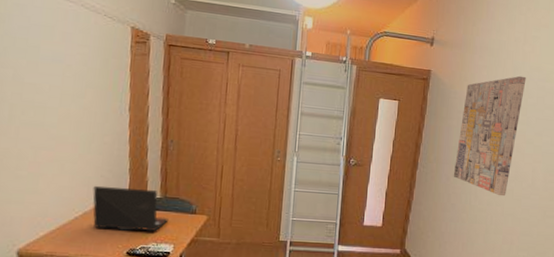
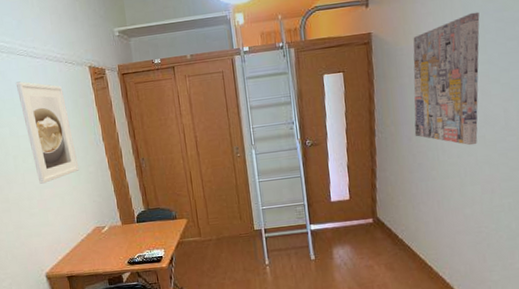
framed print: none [35,21,94,144] -> present [15,81,80,184]
laptop: present [93,185,169,232] -> none [90,205,155,246]

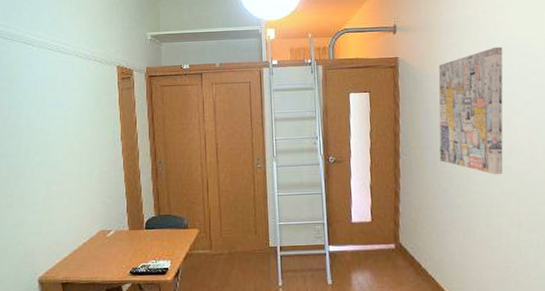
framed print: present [15,81,80,184] -> none [41,75,93,180]

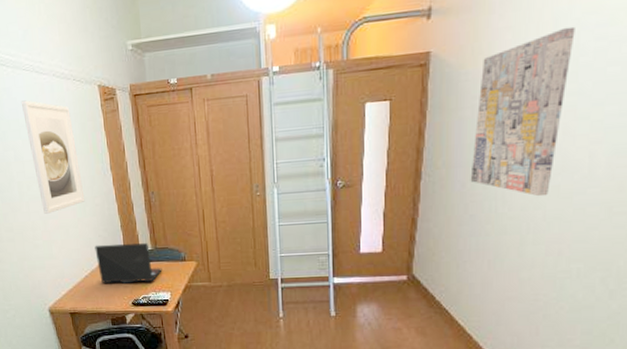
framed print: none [41,75,93,180] -> present [21,100,85,214]
laptop: none [97,210,164,252] -> present [94,243,162,284]

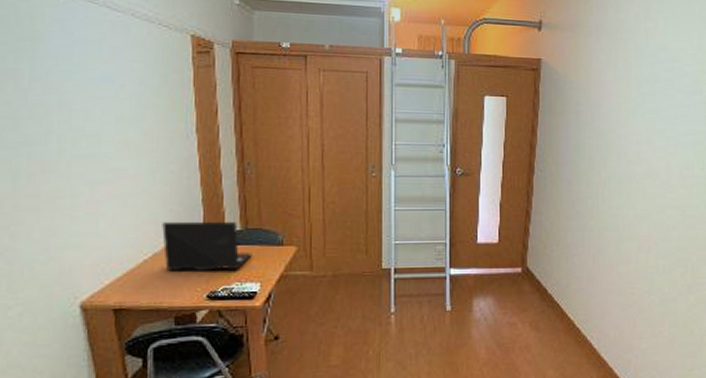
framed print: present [21,100,85,214] -> none [79,37,156,178]
wall art: present [470,26,575,197] -> none [576,57,651,198]

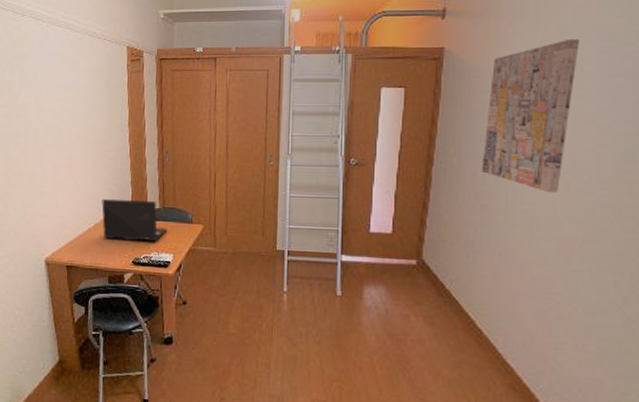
wall art: none [576,57,651,198] -> present [481,38,580,194]

